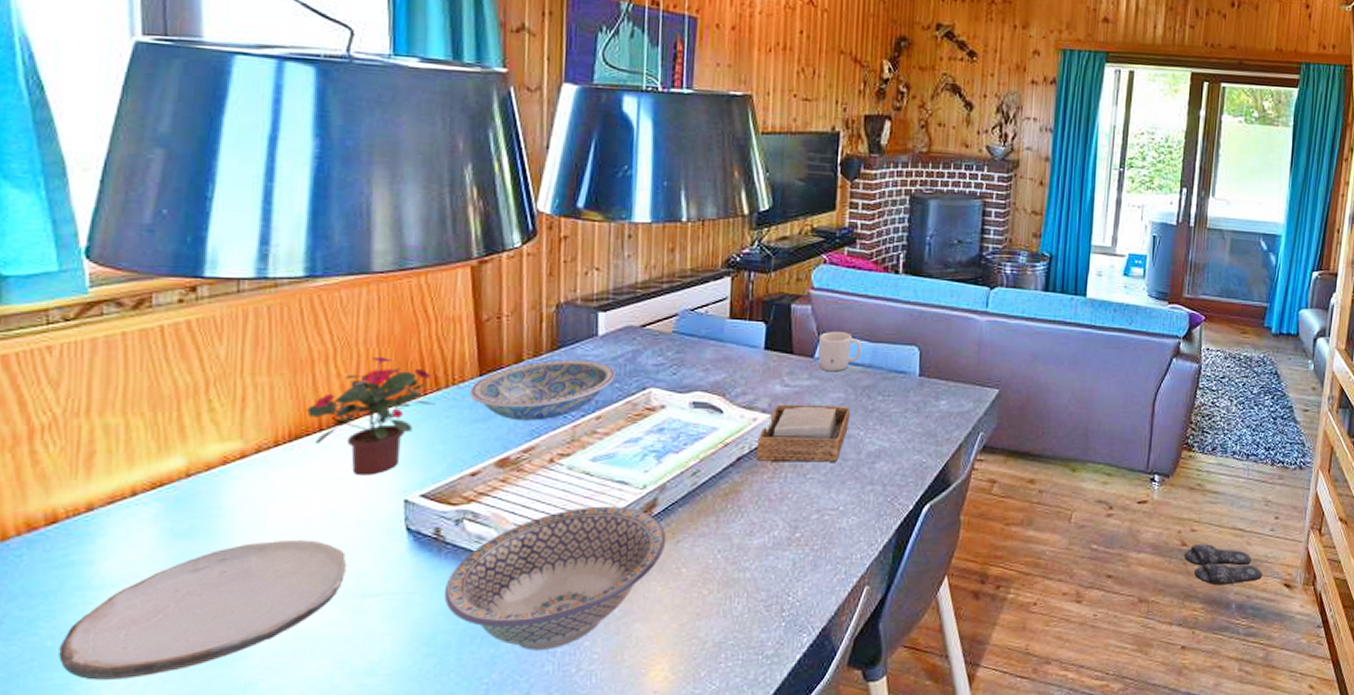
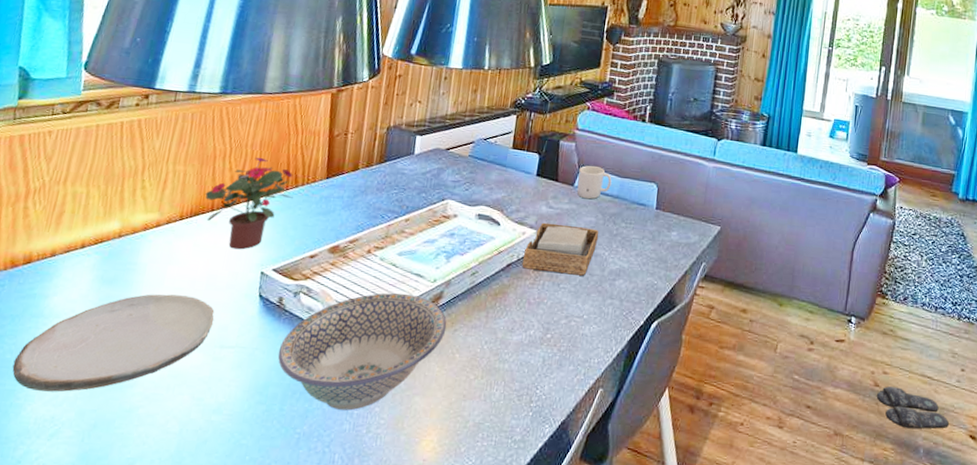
ceramic bowl: present [470,360,616,421] -> none [317,170,424,218]

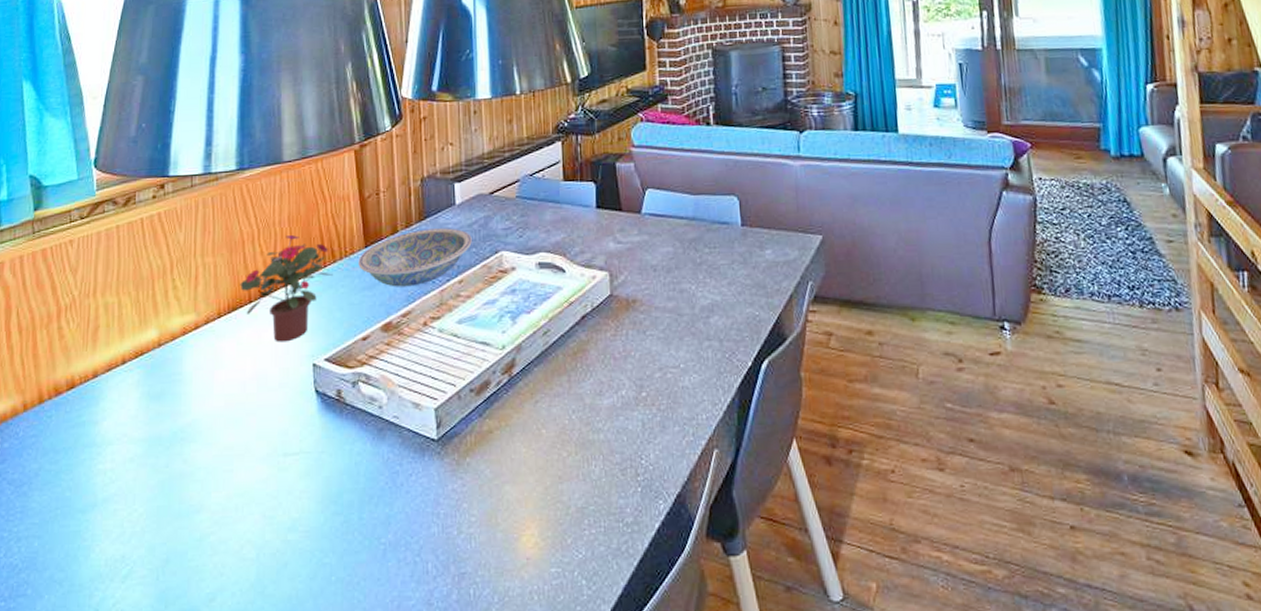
plate: present [12,294,215,392] -> none [74,402,272,529]
bowl: present [277,293,447,411] -> none [346,366,526,511]
ceramic bowl: none [317,170,424,218] -> present [358,228,472,287]
napkin holder: present [521,222,599,276] -> none [597,260,681,319]
mug: present [576,166,612,200] -> none [644,186,684,227]
slippers: present [877,386,949,429] -> none [1055,402,1154,452]

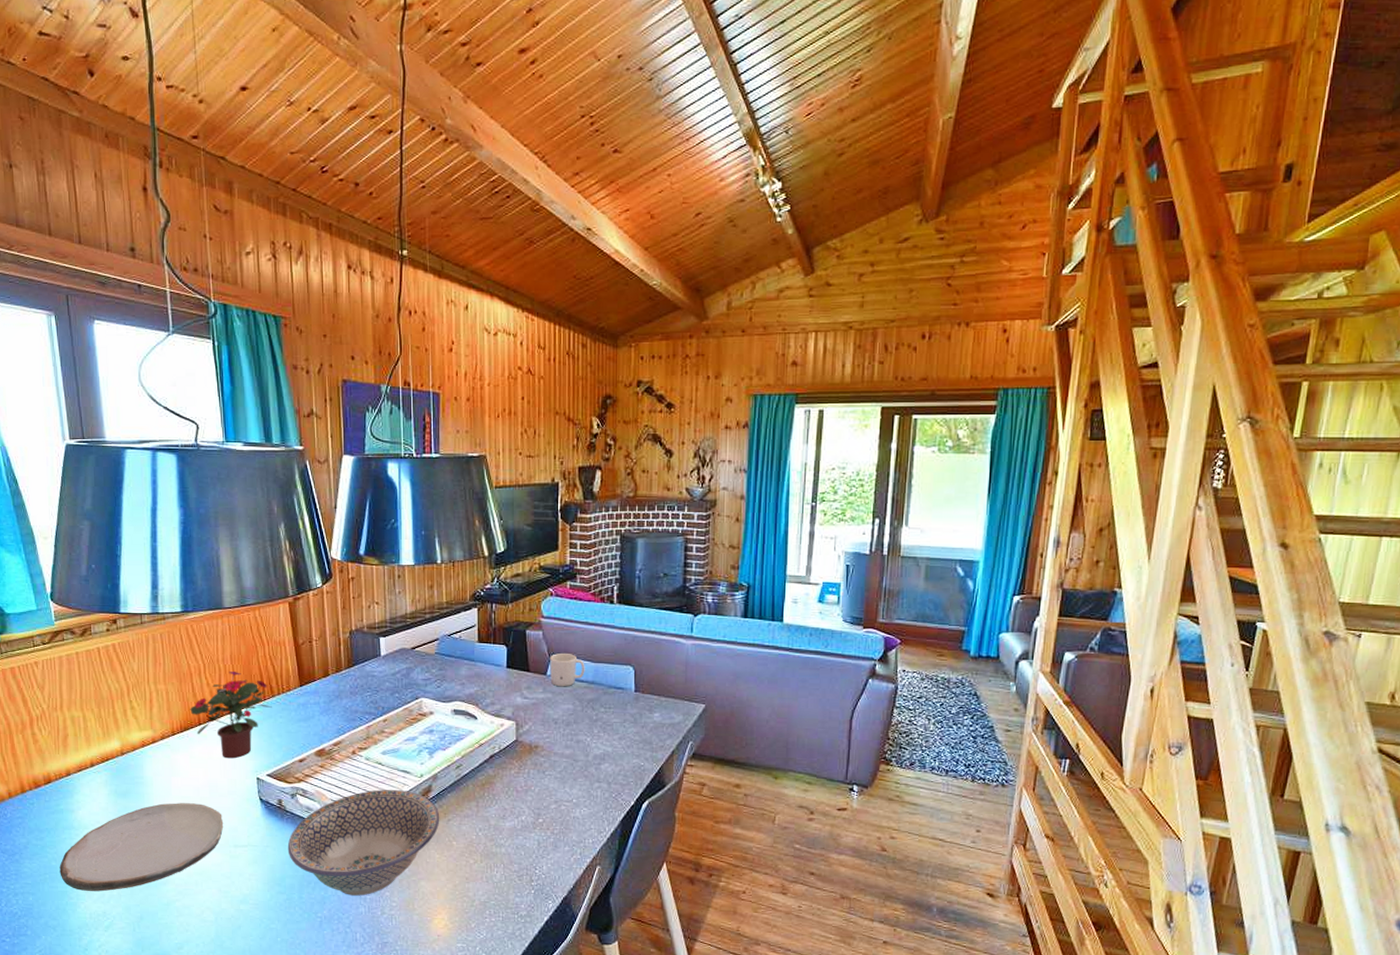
plate: none [74,402,272,529] -> present [59,803,224,892]
bowl: none [346,366,526,511] -> present [287,789,440,896]
ceramic bowl: present [358,228,472,287] -> none [294,675,395,722]
mug: none [644,186,684,227] -> present [550,653,585,687]

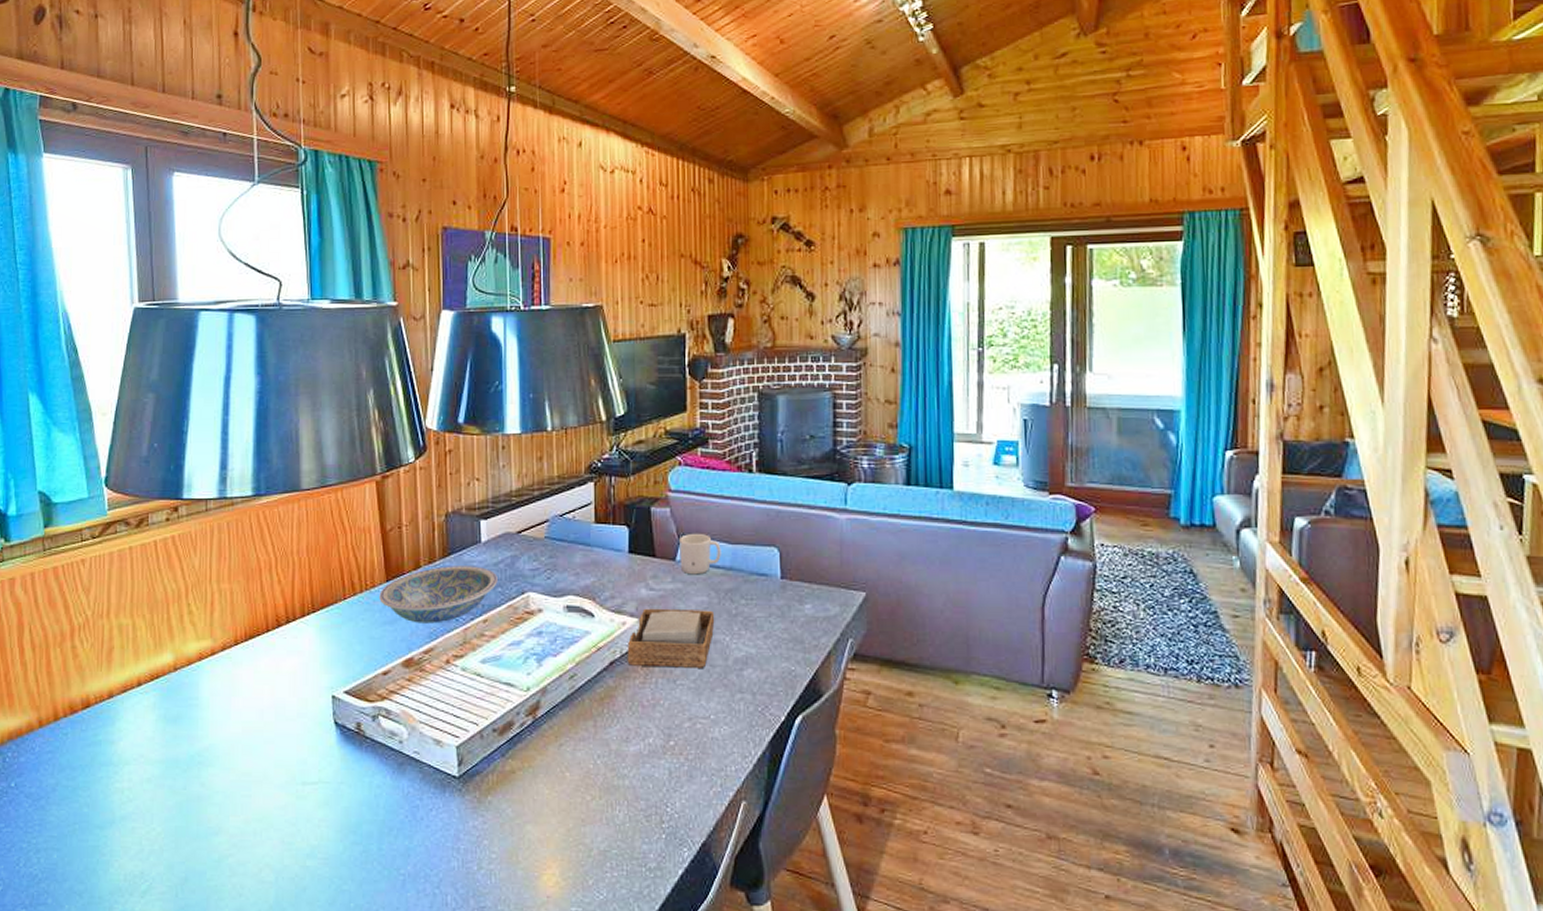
plate: present [59,803,224,892] -> none [92,729,291,845]
potted flower: present [190,672,272,759] -> none [257,566,353,673]
bowl: present [287,789,440,896] -> none [366,706,550,846]
ceramic bowl: none [294,675,395,722] -> present [379,566,497,624]
napkin holder: none [504,713,579,762] -> present [627,608,715,668]

